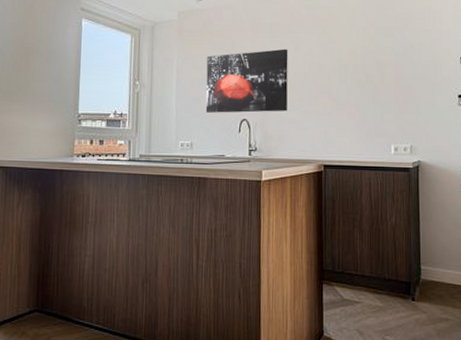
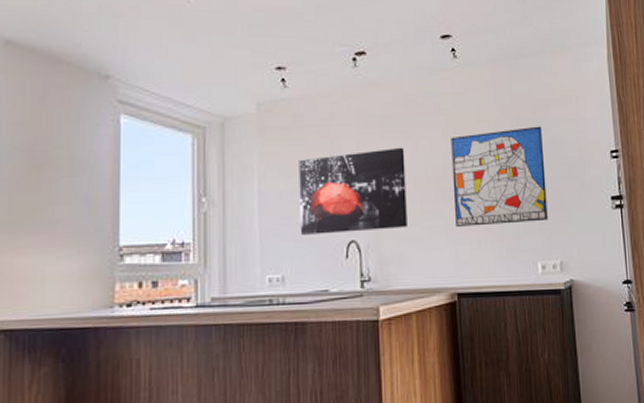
wall art: none [325,35,403,113] -> present [451,126,548,227]

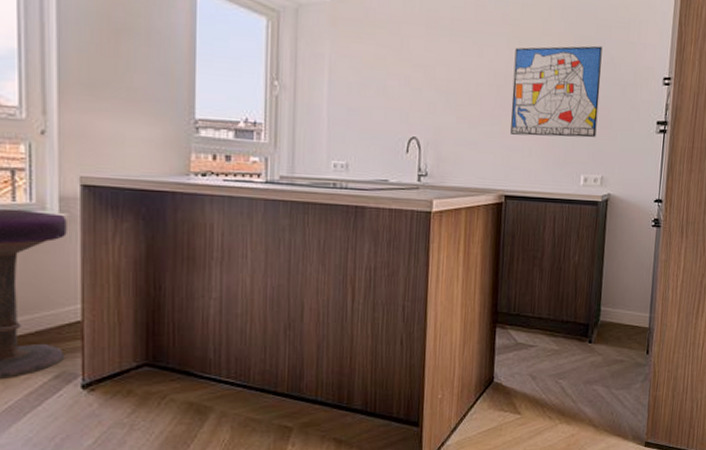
wall art: present [299,147,407,235] -> none [365,52,470,130]

